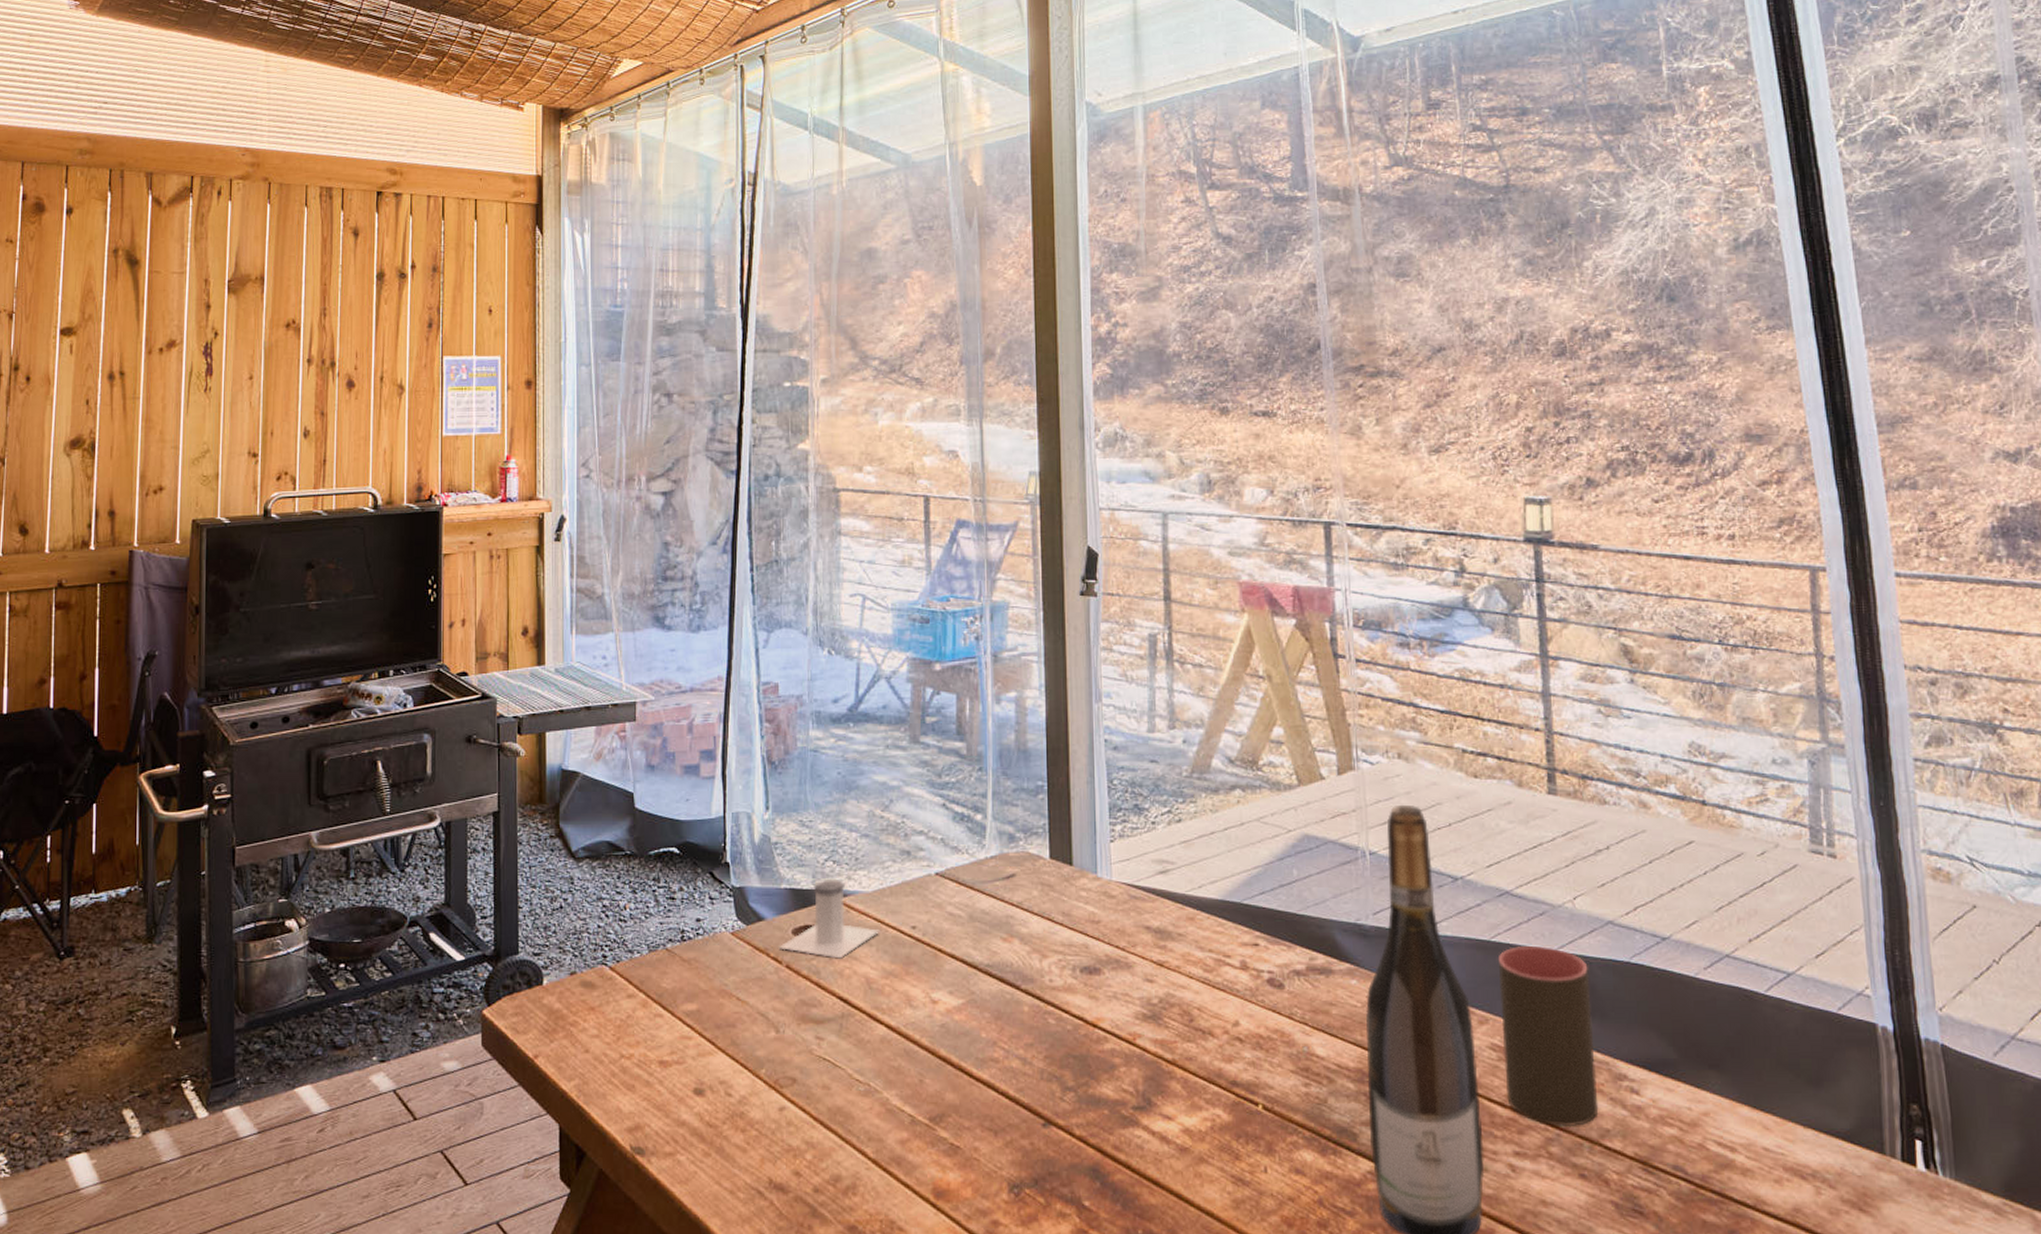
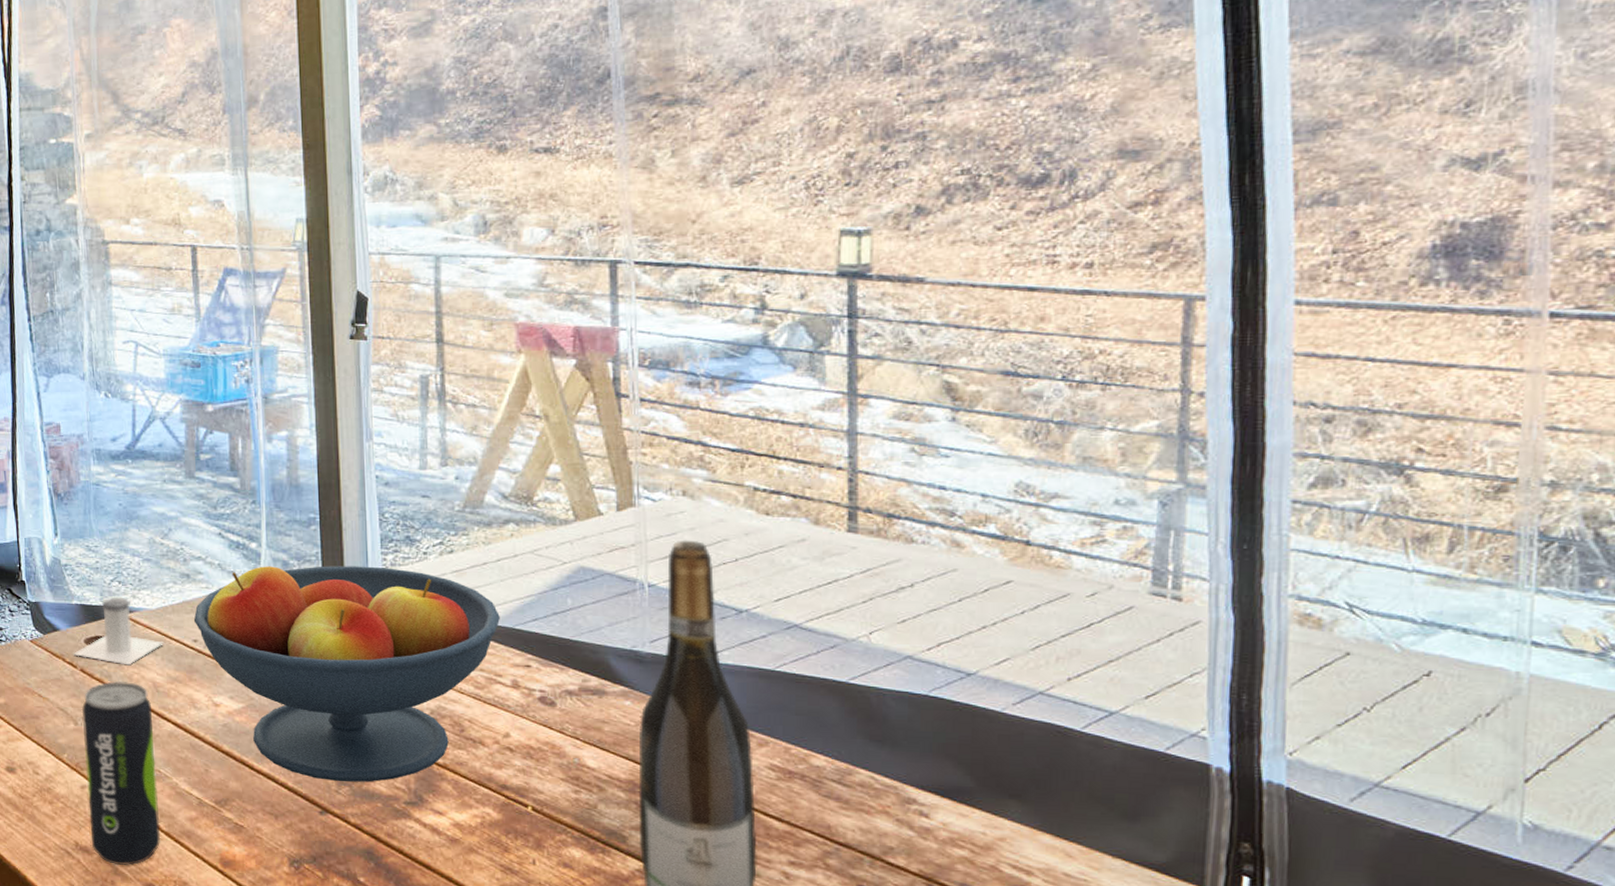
beverage can: none [784,978,867,1205] -> present [81,681,161,866]
fruit bowl: none [912,838,1228,1087] -> present [193,566,500,782]
cup: present [1497,946,1599,1127] -> none [781,676,883,843]

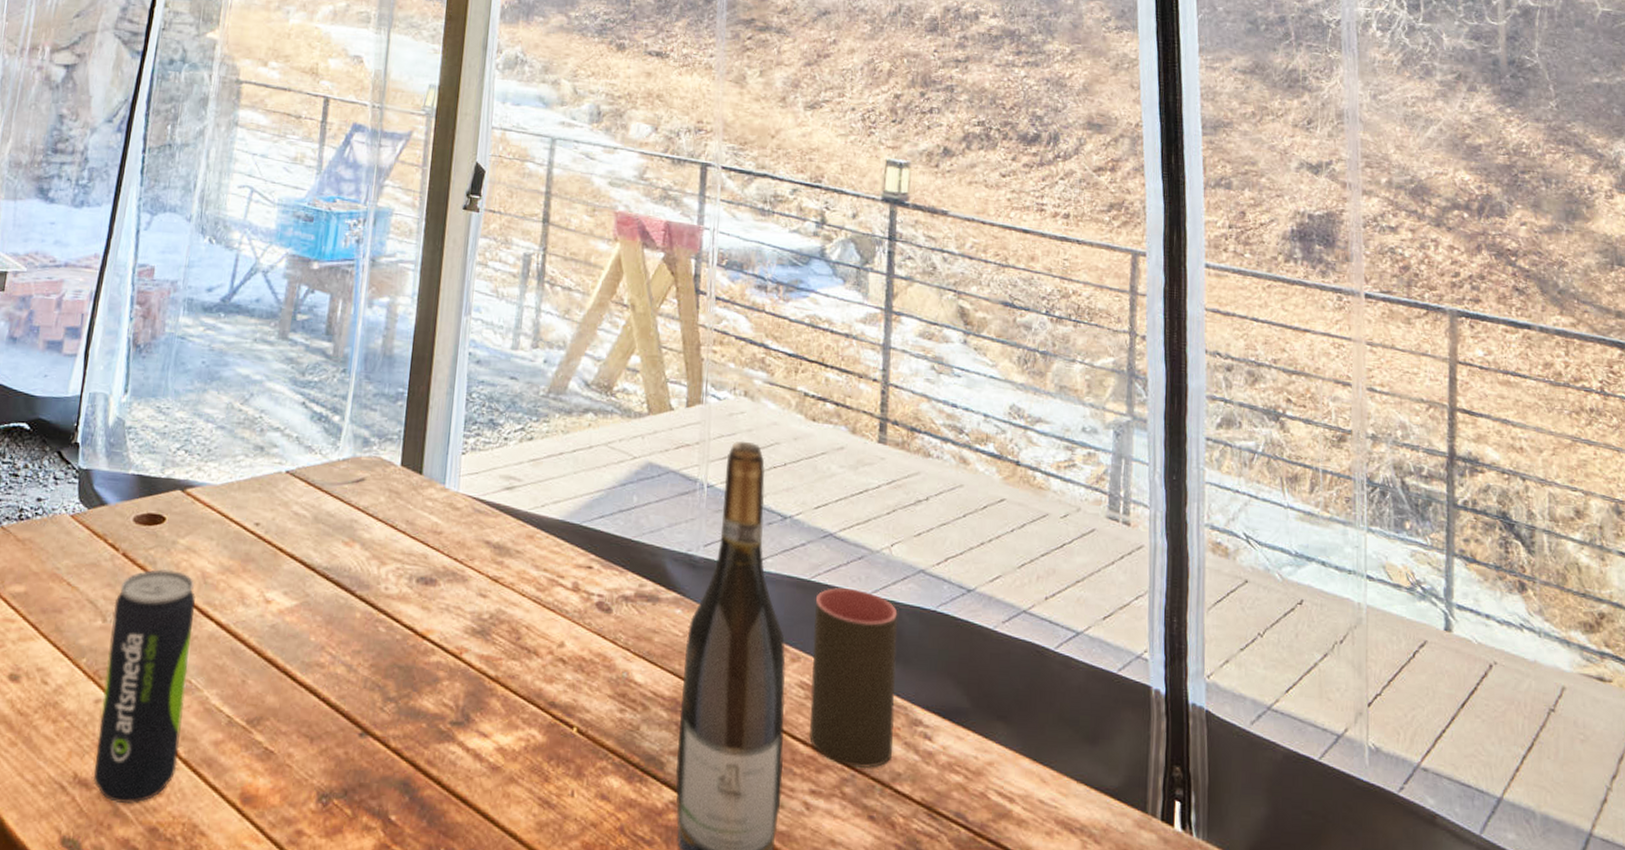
salt shaker: present [73,596,165,666] -> none [117,467,223,551]
fruit bowl: present [193,566,500,782] -> none [259,442,569,698]
cup: none [781,676,883,843] -> present [808,588,898,769]

